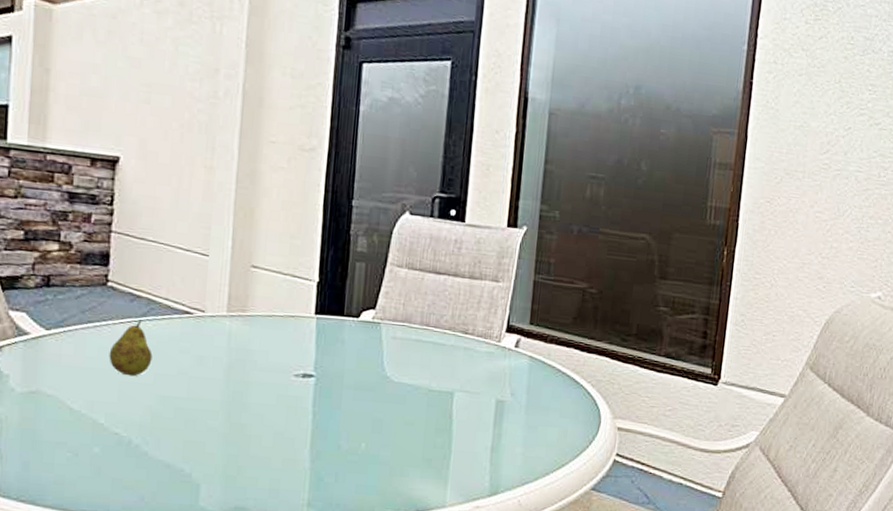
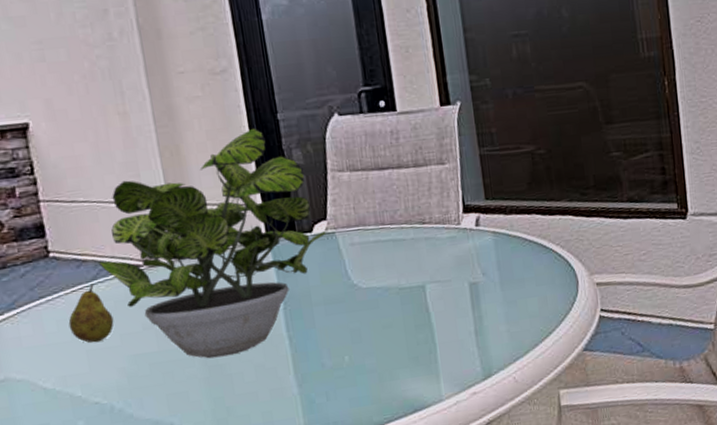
potted plant: none [151,208,373,418] -> present [98,127,327,359]

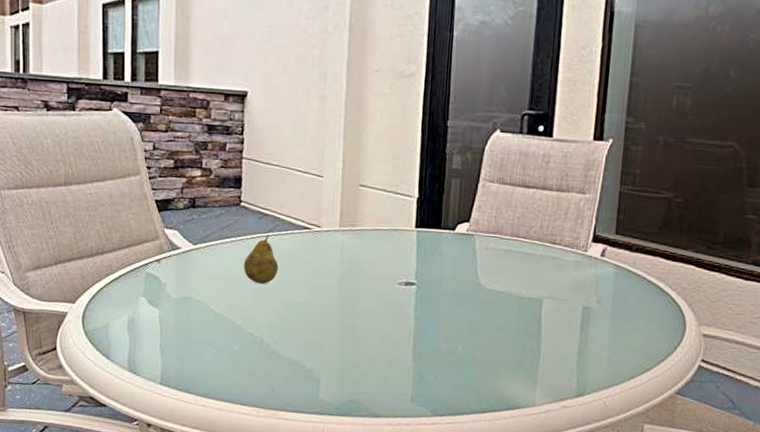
potted plant: present [98,127,327,359] -> none [276,129,468,321]

